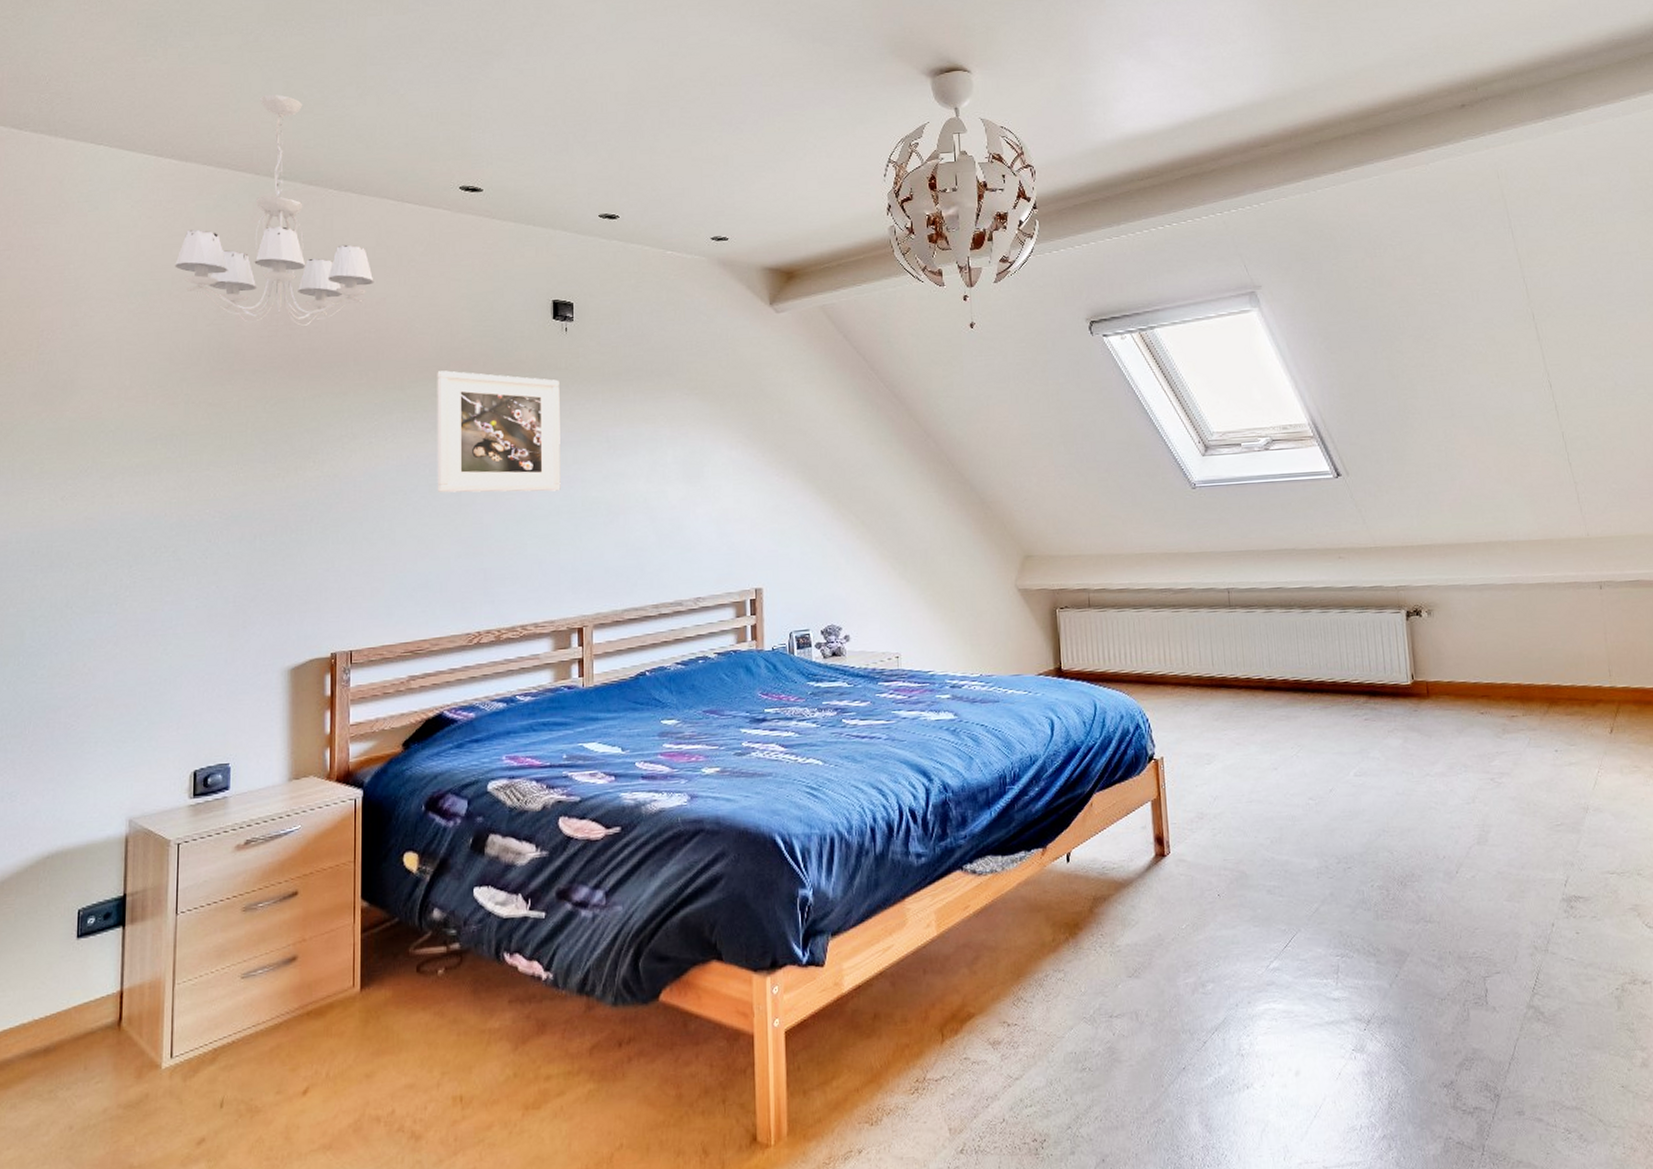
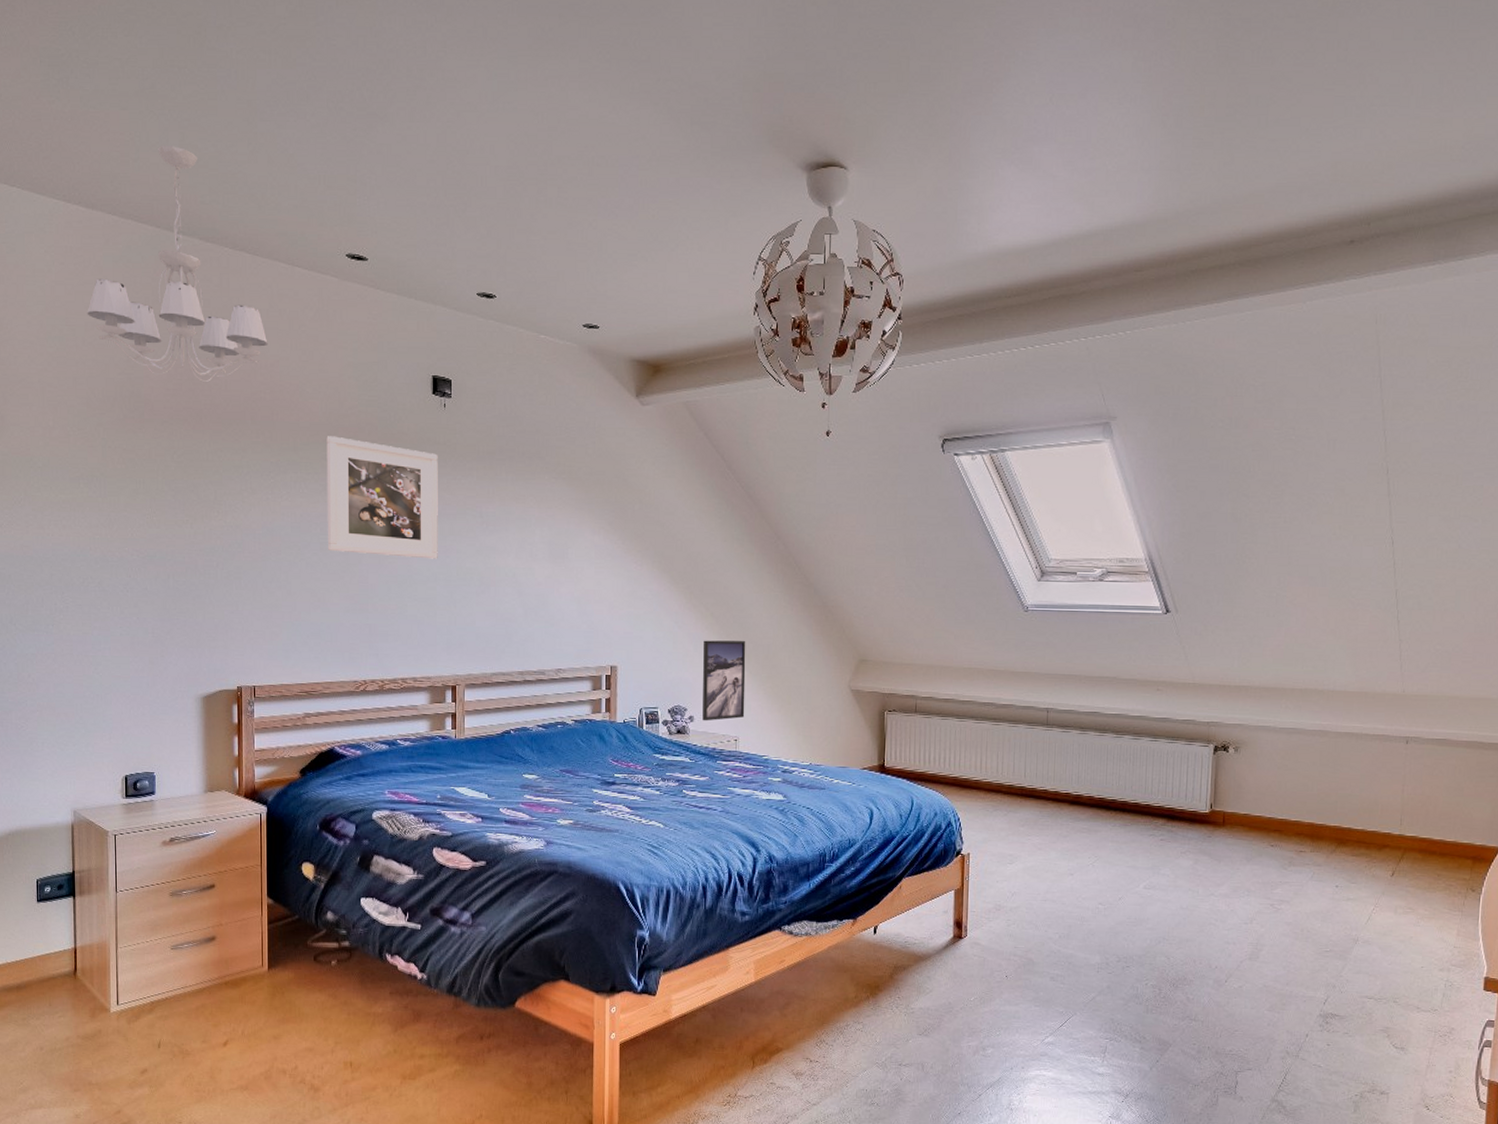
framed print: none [856,547,905,640] -> present [702,640,746,721]

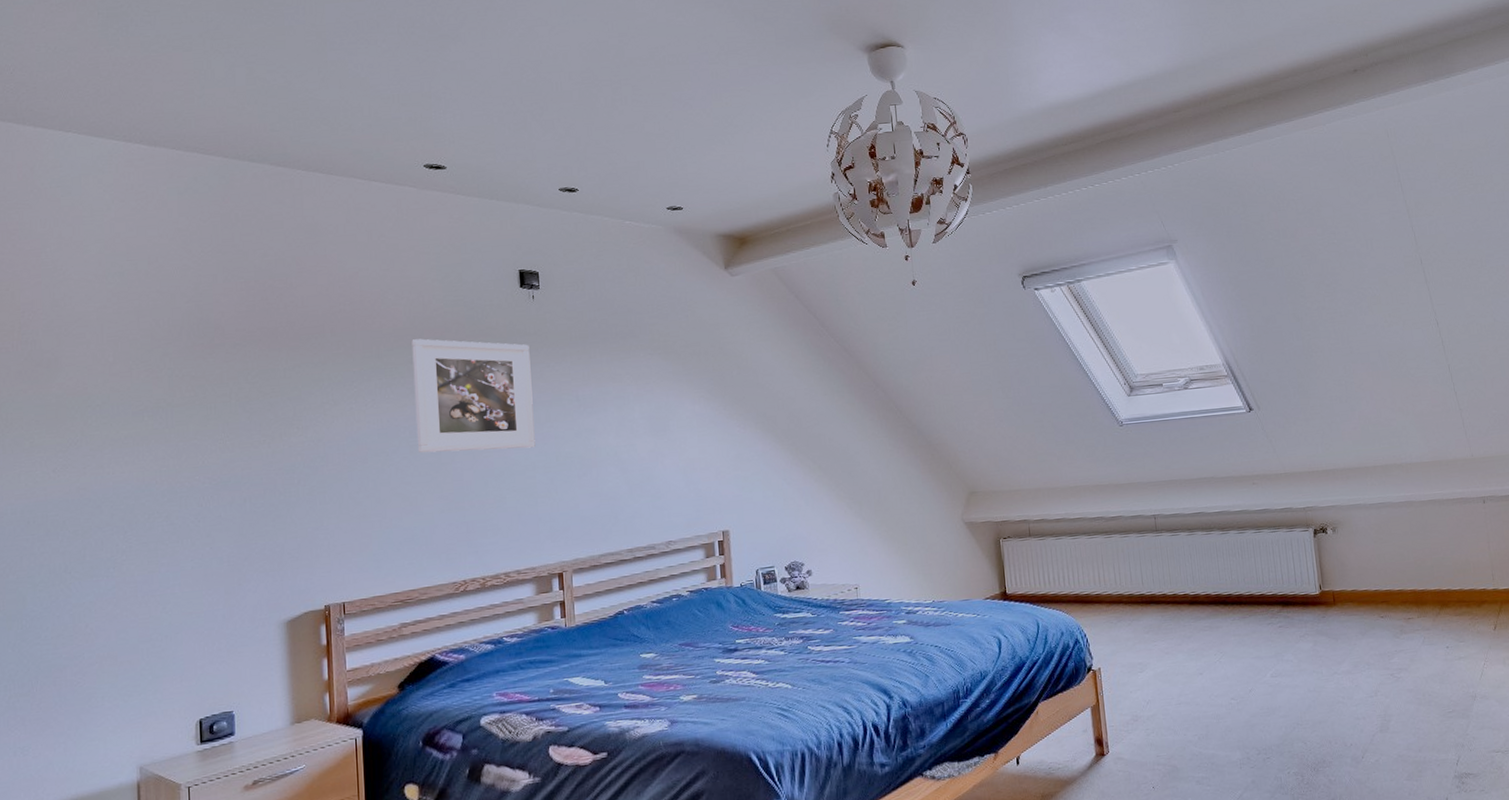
chandelier: present [87,146,268,382] -> none [150,80,346,301]
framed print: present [702,640,746,721] -> none [814,488,863,574]

